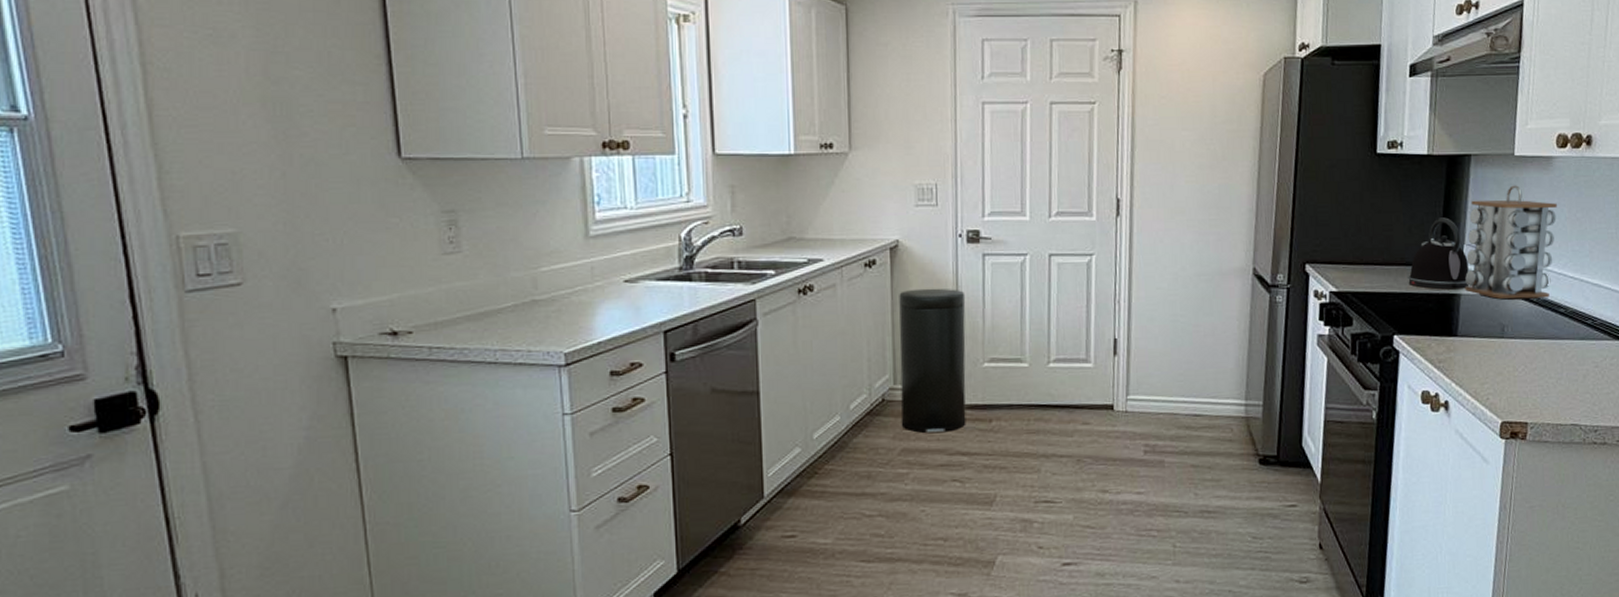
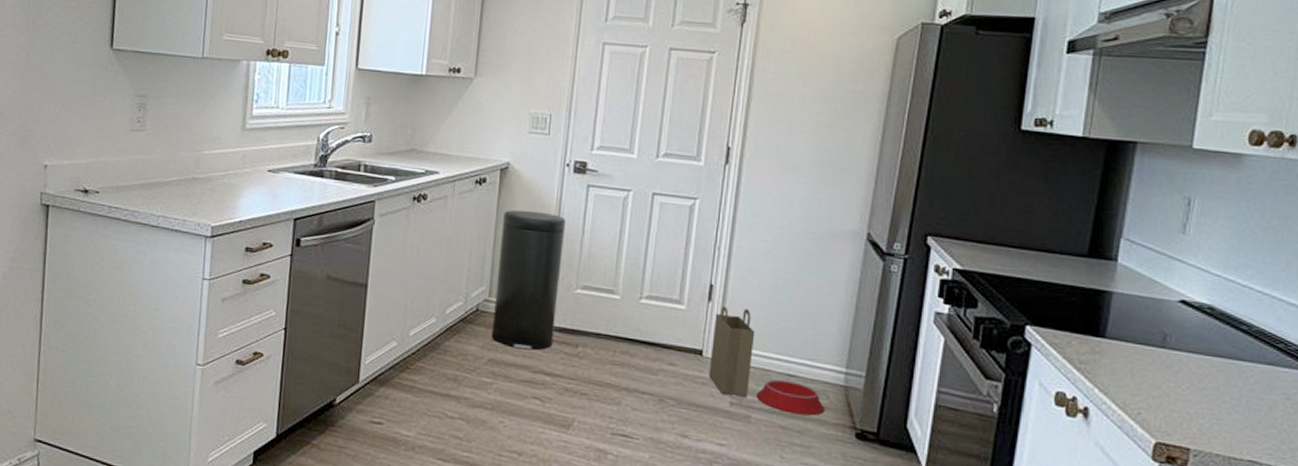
shopping bag: none [1121,357,1161,445] -> present [709,306,755,398]
pet bowl: none [1167,421,1230,452] -> present [755,379,825,416]
kettle: present [1408,217,1469,290] -> none [1048,205,1125,287]
spice rack: present [1465,185,1558,301] -> none [1118,180,1247,311]

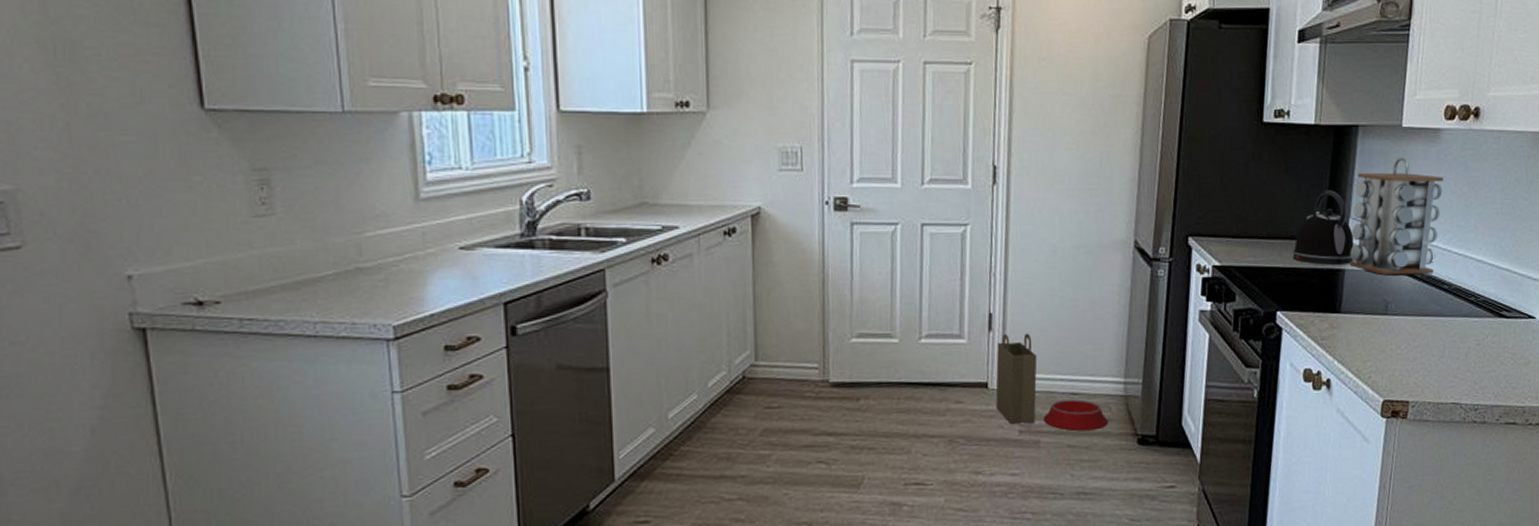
pedal bin: present [491,210,566,351] -> none [761,258,833,413]
kettle: none [1048,205,1125,287] -> present [1292,190,1354,265]
spice rack: none [1118,180,1247,311] -> present [1349,158,1445,277]

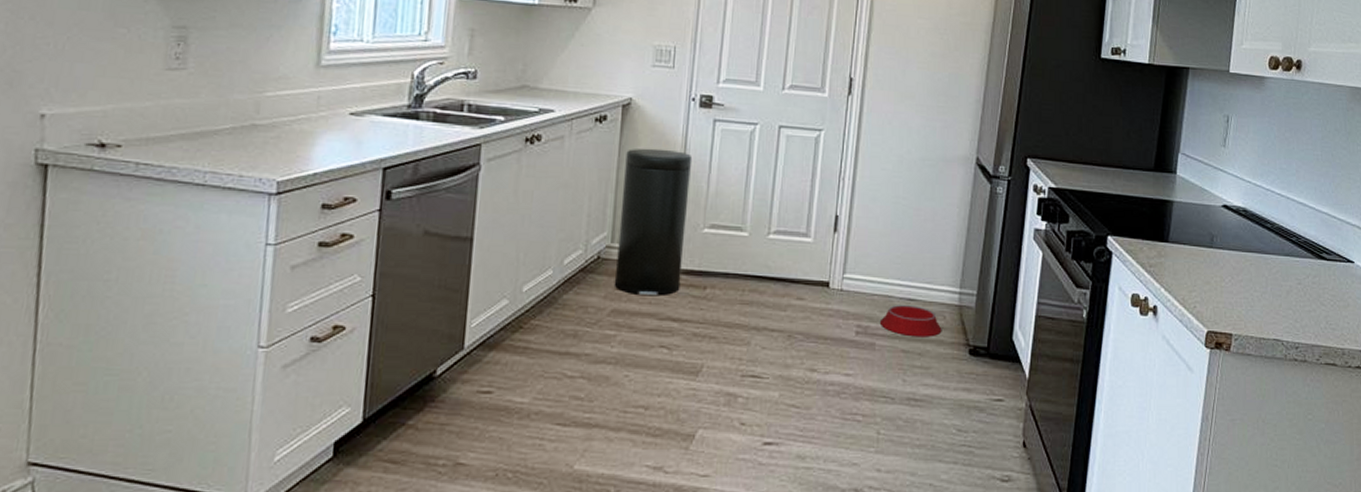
pedal bin: none [761,258,833,413] -> present [614,148,693,297]
shopping bag: present [995,333,1038,425] -> none [835,236,878,326]
kettle: present [1292,190,1354,265] -> none [1124,125,1182,196]
spice rack: present [1349,158,1445,277] -> none [1178,100,1268,213]

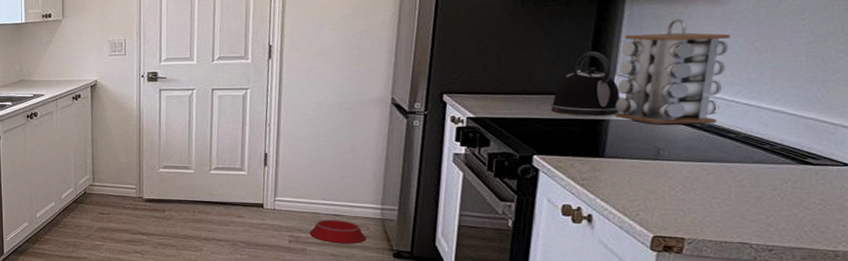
pedal bin: present [614,148,693,297] -> none [97,114,146,218]
kettle: none [1124,125,1182,196] -> present [551,51,620,116]
spice rack: none [1178,100,1268,213] -> present [614,19,731,126]

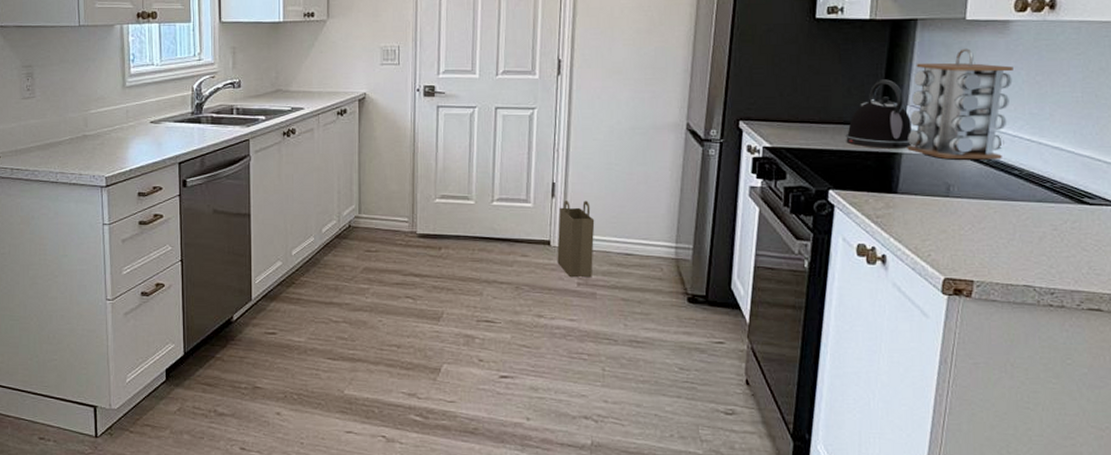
shopping bag: none [269,168,305,236] -> present [557,200,595,278]
pet bowl: present [309,220,367,244] -> none [599,259,660,287]

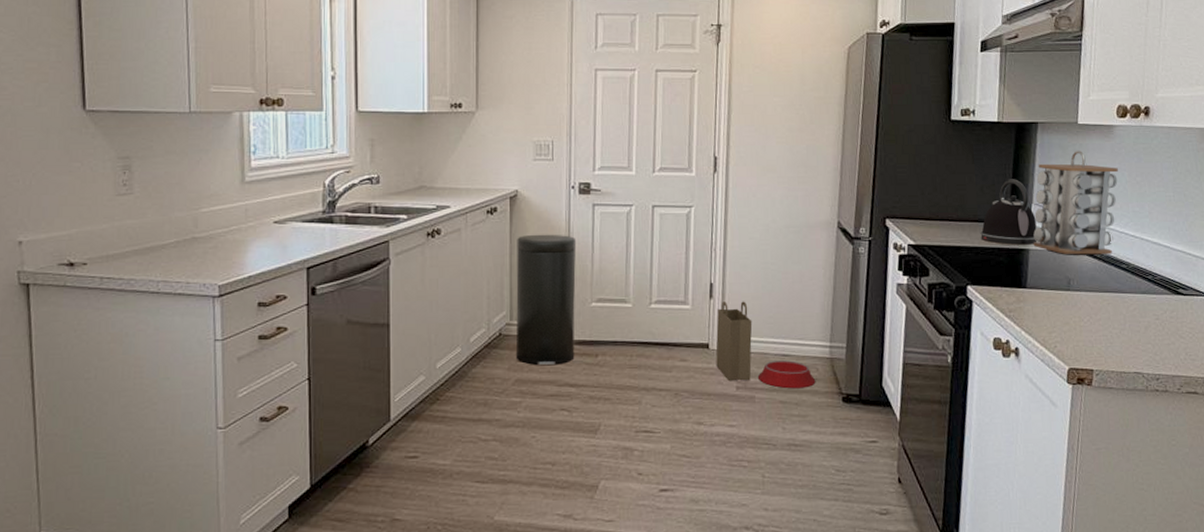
pedal bin: none [364,134,421,256] -> present [515,234,577,366]
pet bowl: none [599,259,660,287] -> present [757,360,816,389]

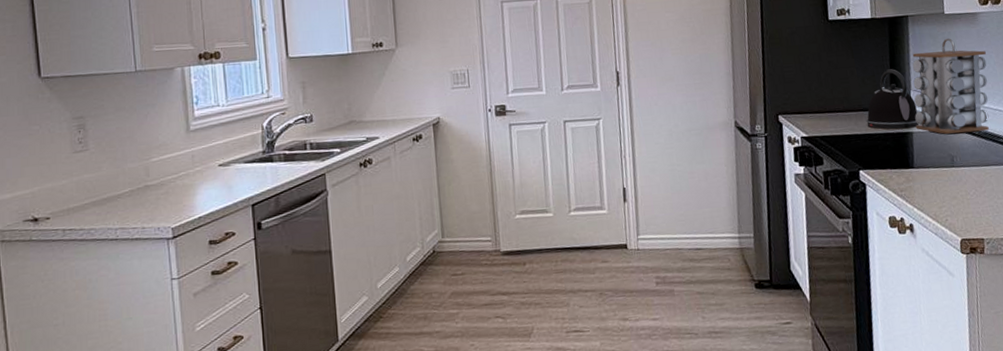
pedal bin: present [515,234,577,366] -> none [442,155,504,278]
shopping bag: present [715,301,753,382] -> none [631,202,669,278]
pet bowl: present [757,360,816,389] -> none [674,253,729,280]

